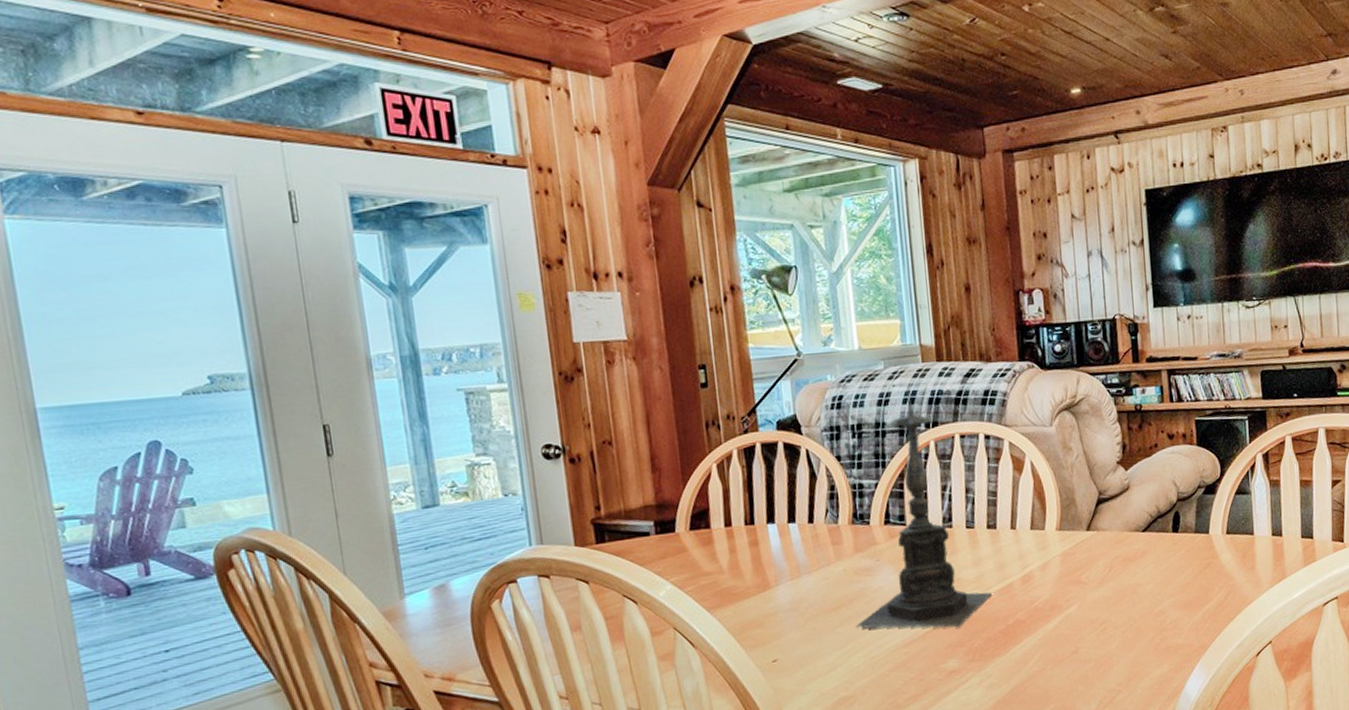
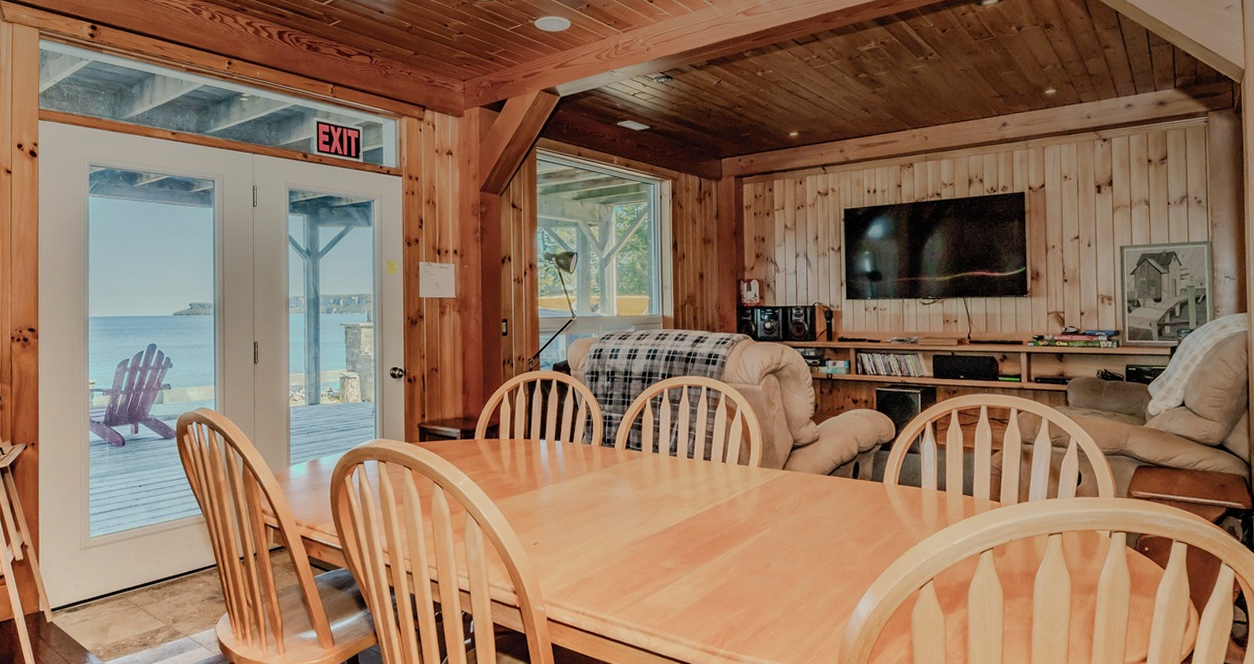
candle holder: present [855,385,992,629] -> none [597,345,704,534]

